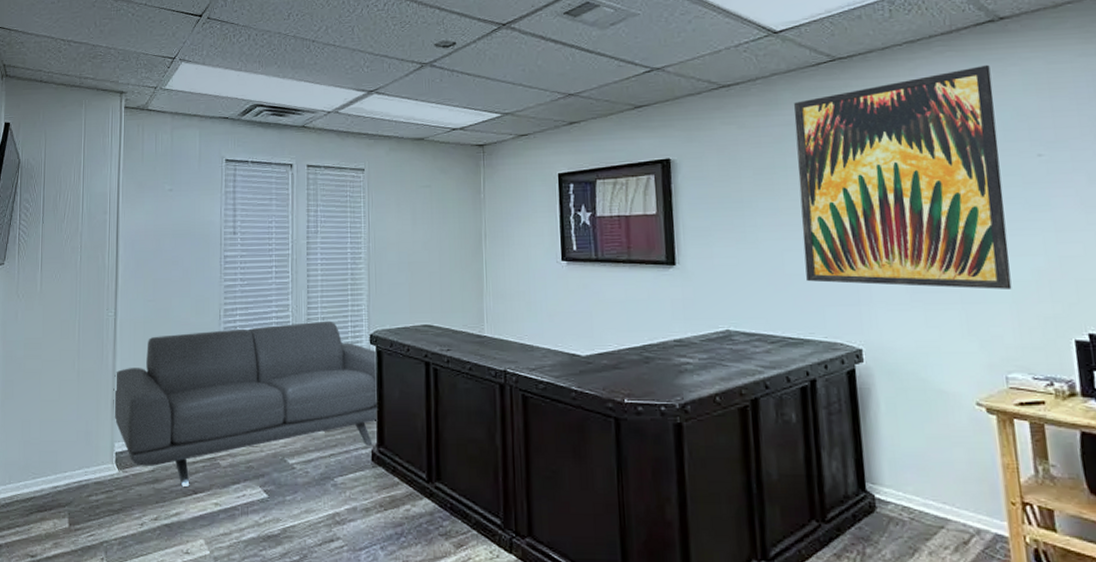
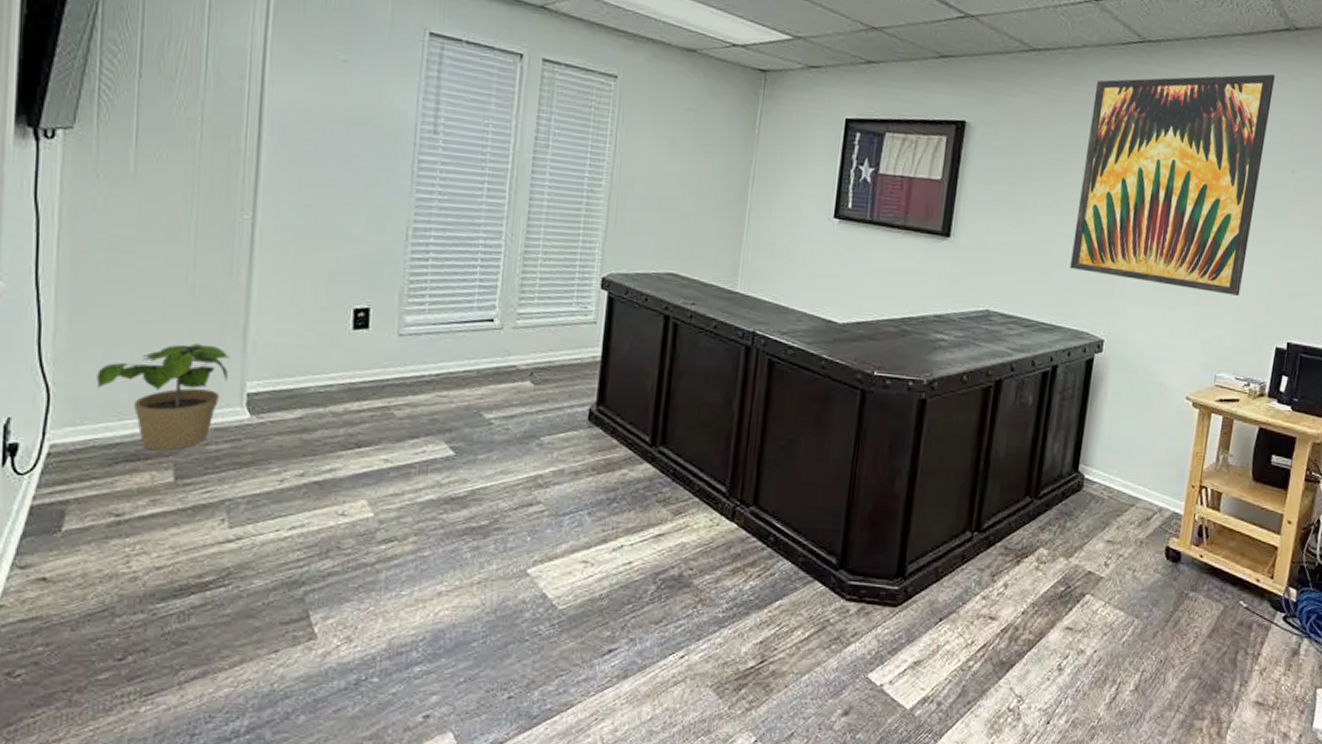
potted plant: none [18,415,103,503] -> present [96,343,230,451]
sofa: present [113,321,377,488] -> none [245,252,608,440]

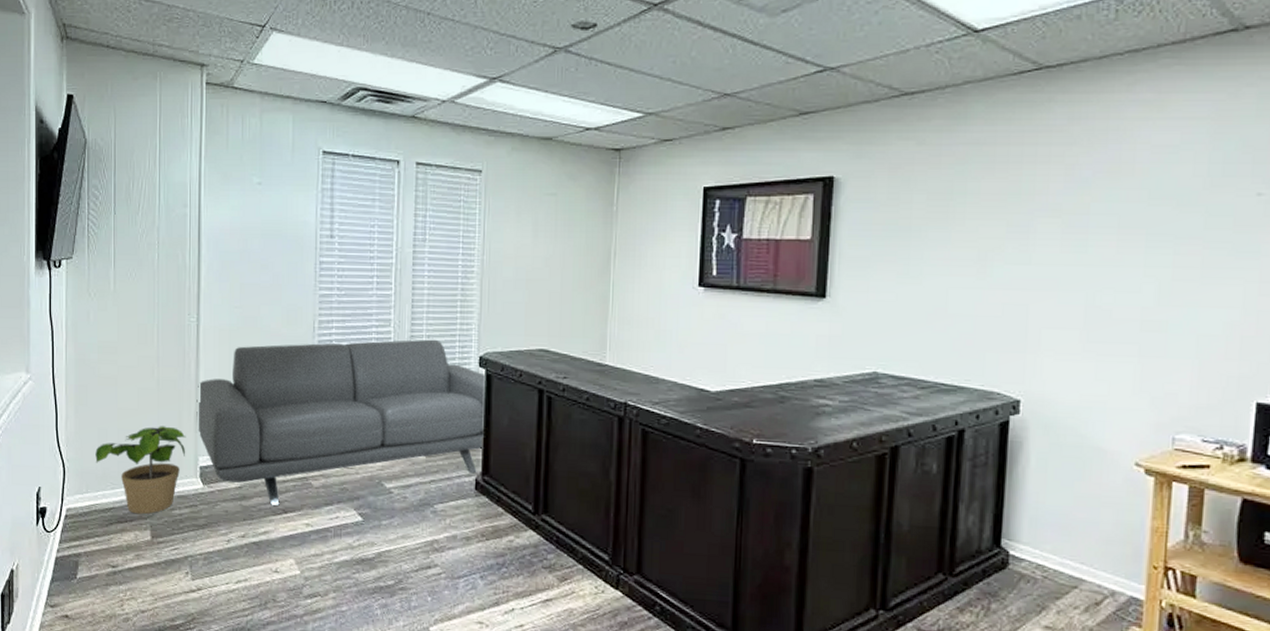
sofa: none [245,252,608,440] -> present [196,339,486,506]
wall art: present [1070,73,1275,296] -> none [970,83,1222,344]

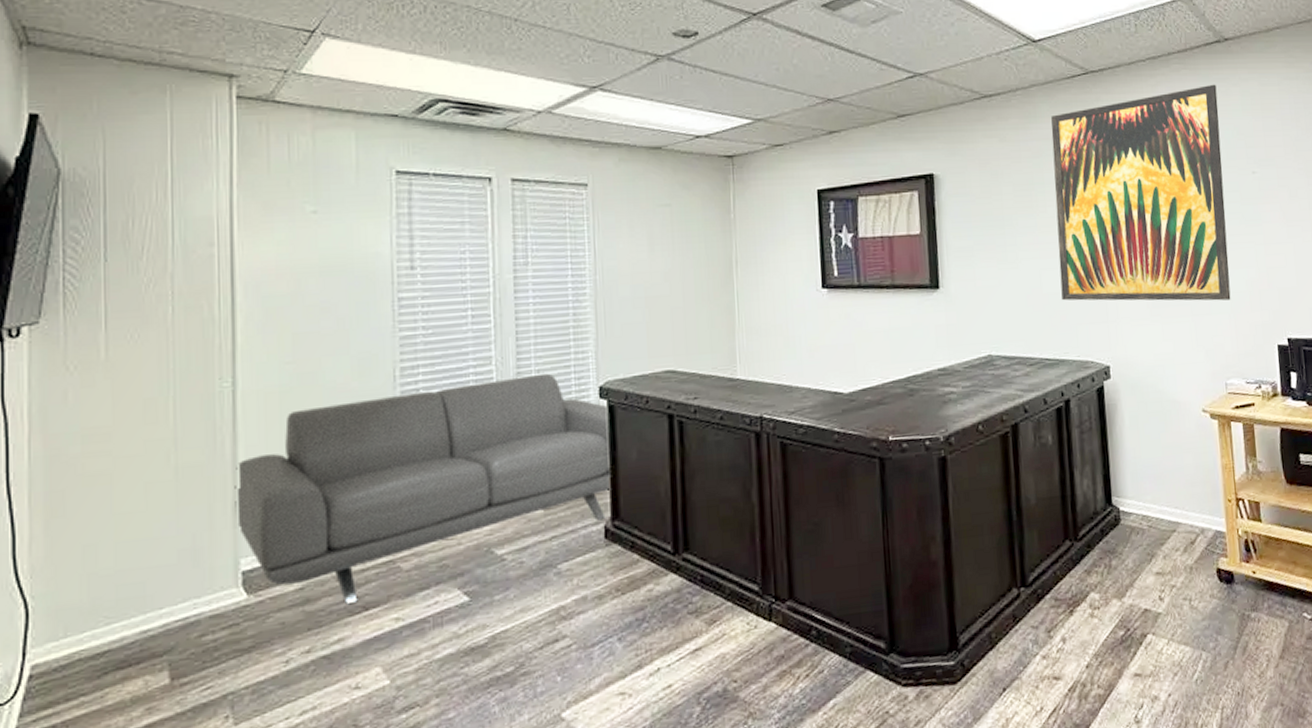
potted plant: present [95,426,186,515] -> none [79,526,220,653]
wall art: none [970,83,1222,344] -> present [1051,84,1231,301]

